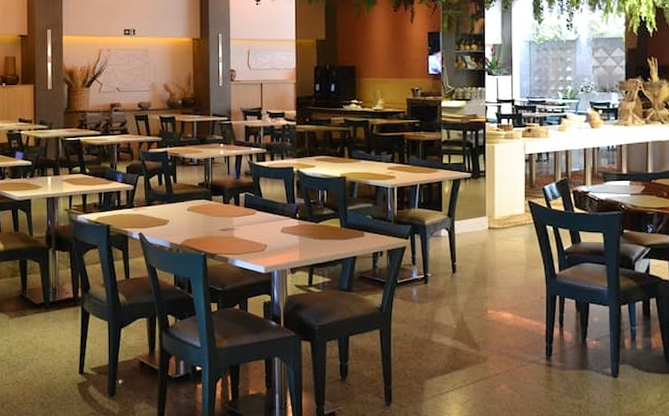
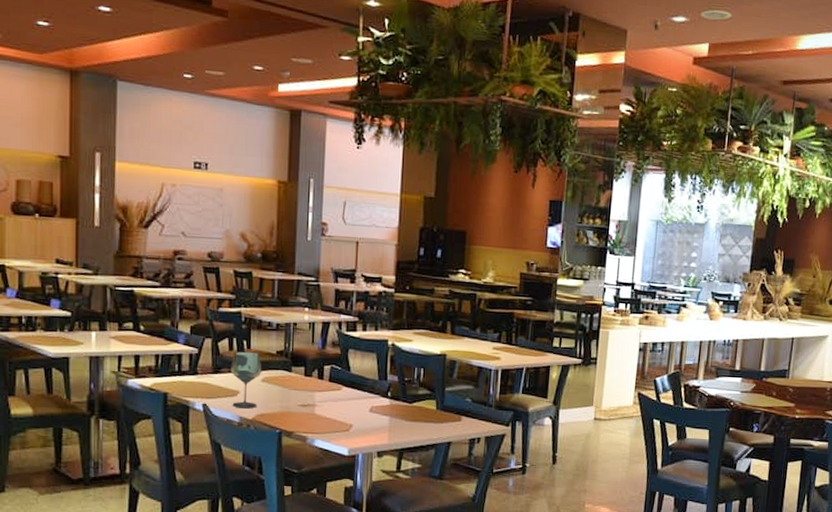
wine glass: none [161,186,187,235] -> present [230,352,262,409]

